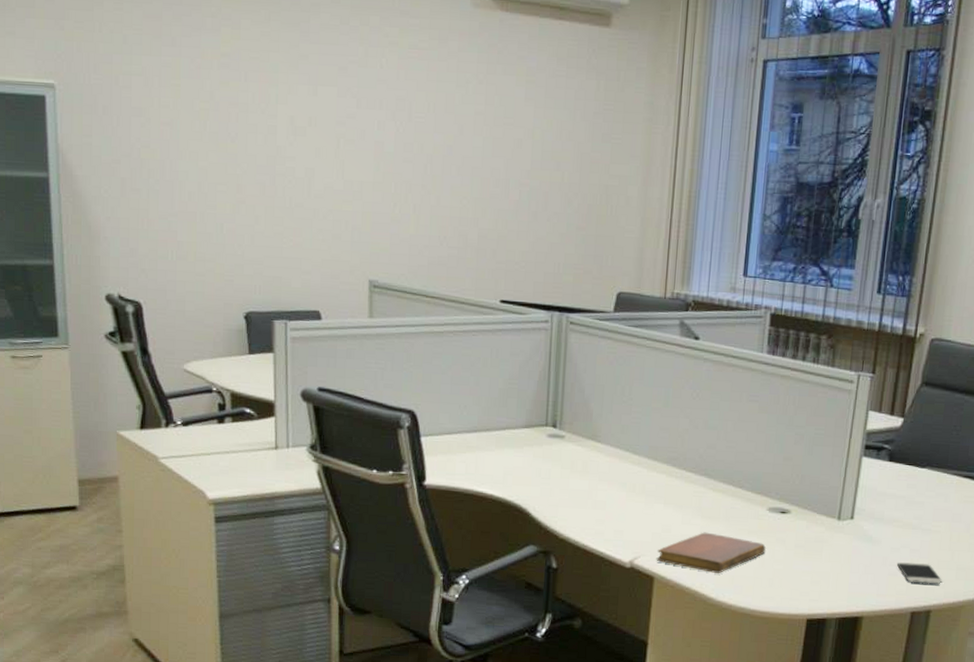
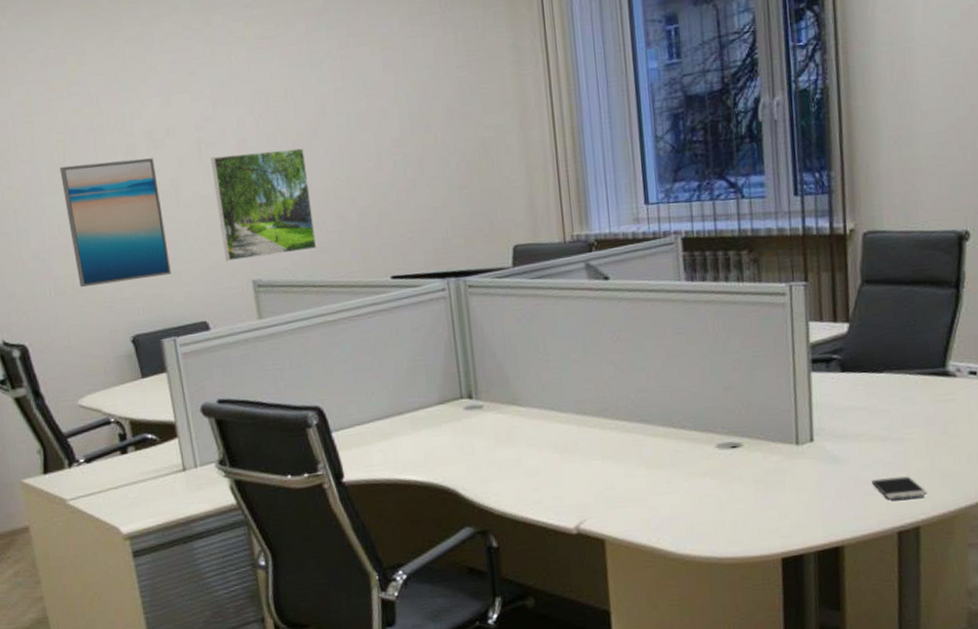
wall art: none [199,135,293,260] -> present [60,158,171,288]
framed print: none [346,153,438,261] -> present [210,148,317,262]
notebook: present [656,532,766,573] -> none [603,482,722,525]

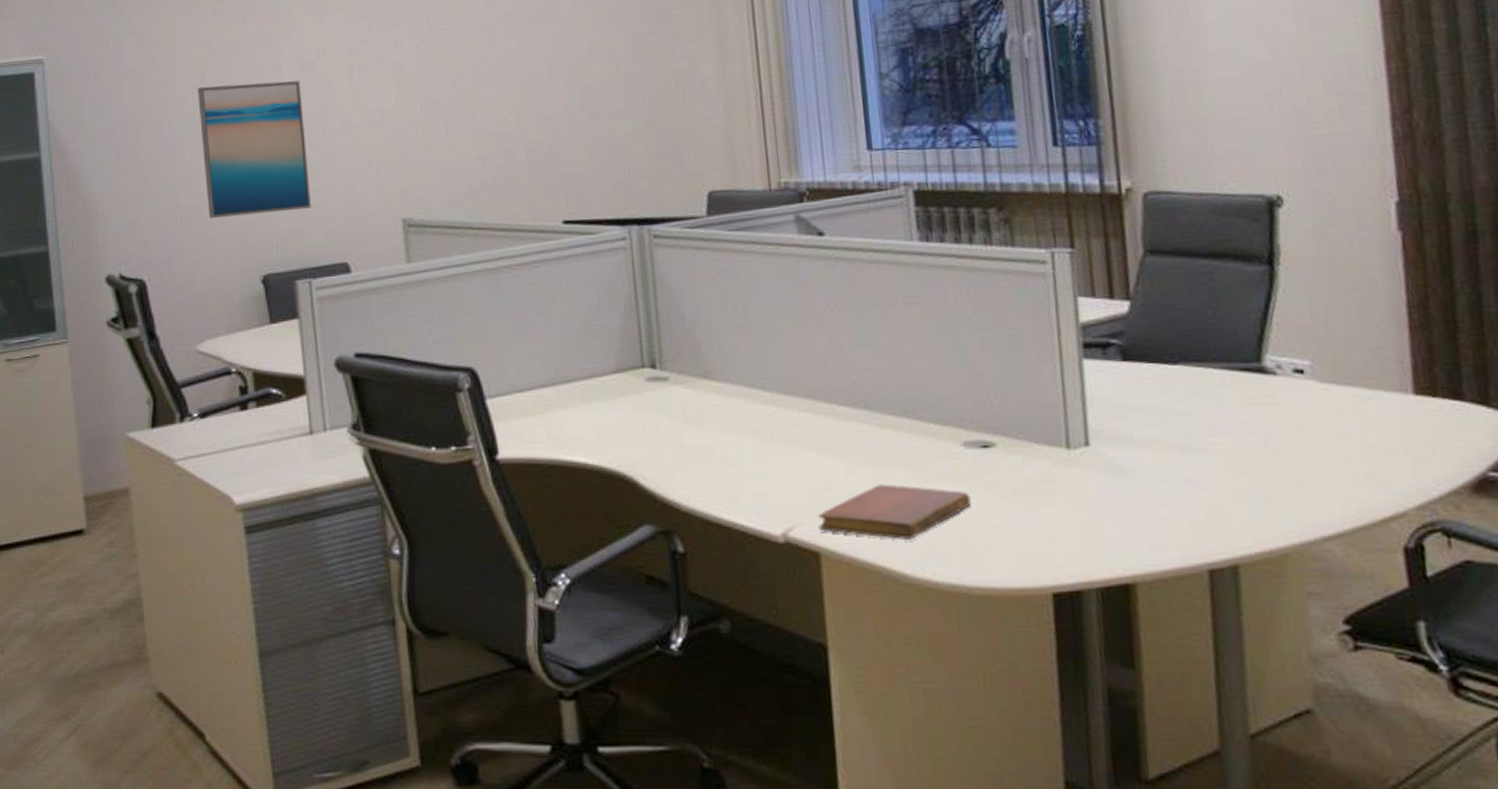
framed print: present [210,148,317,262] -> none [363,75,478,197]
notebook: none [603,482,722,525] -> present [818,484,971,540]
smartphone: present [871,475,927,500] -> none [1168,496,1246,528]

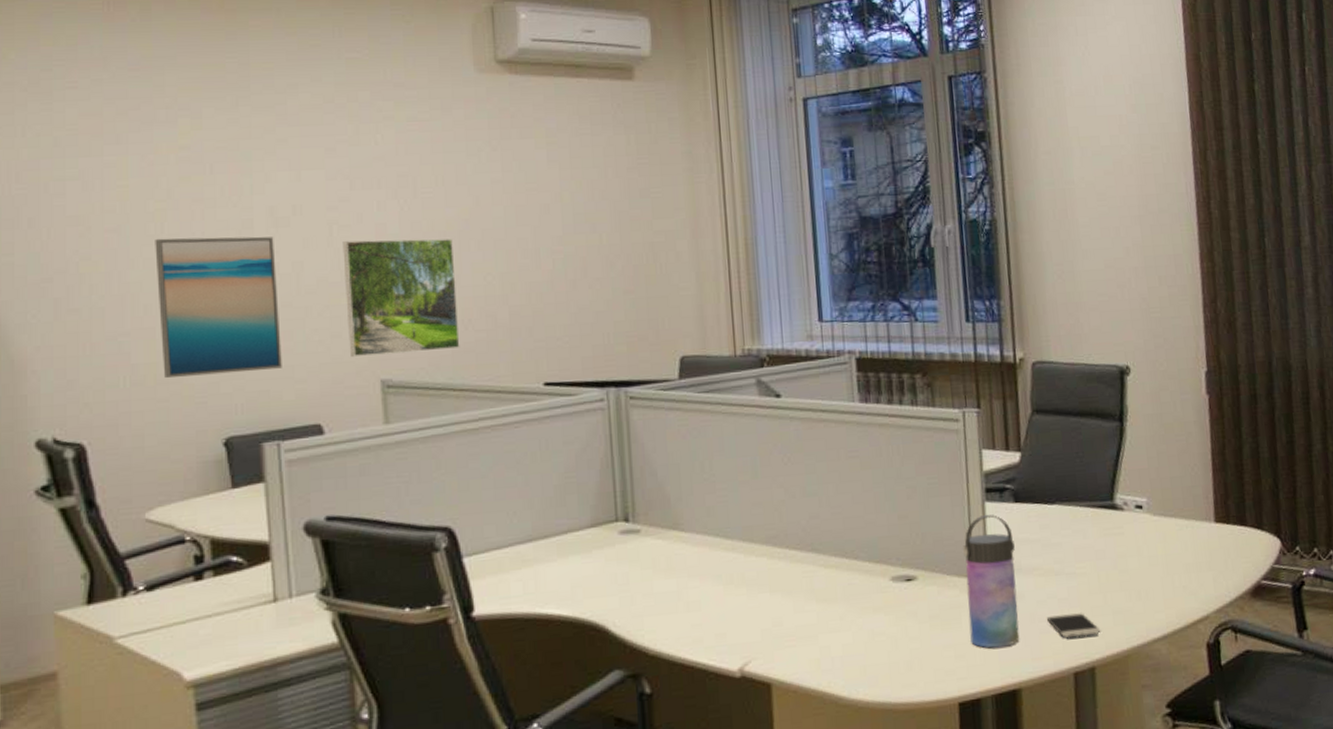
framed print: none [363,75,478,197] -> present [342,238,460,358]
notebook: present [818,484,971,540] -> none [770,618,897,667]
water bottle: none [1053,373,1133,533] -> present [962,514,1020,648]
smartphone: none [1168,496,1246,528] -> present [1046,612,1101,639]

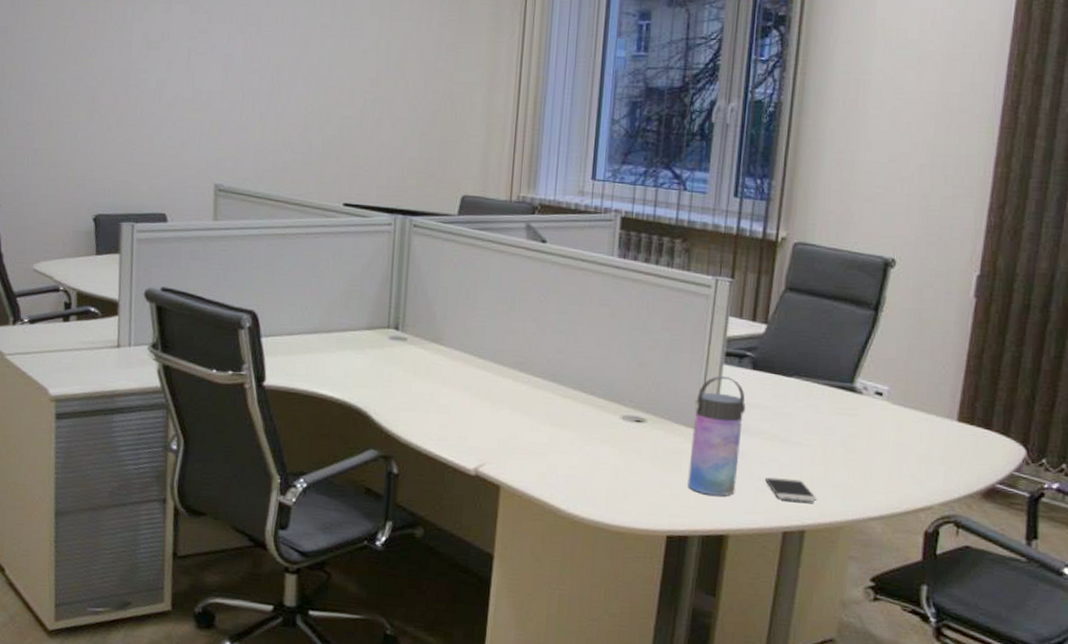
wall art: present [155,236,282,379] -> none [55,50,146,165]
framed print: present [342,238,460,358] -> none [193,65,284,166]

